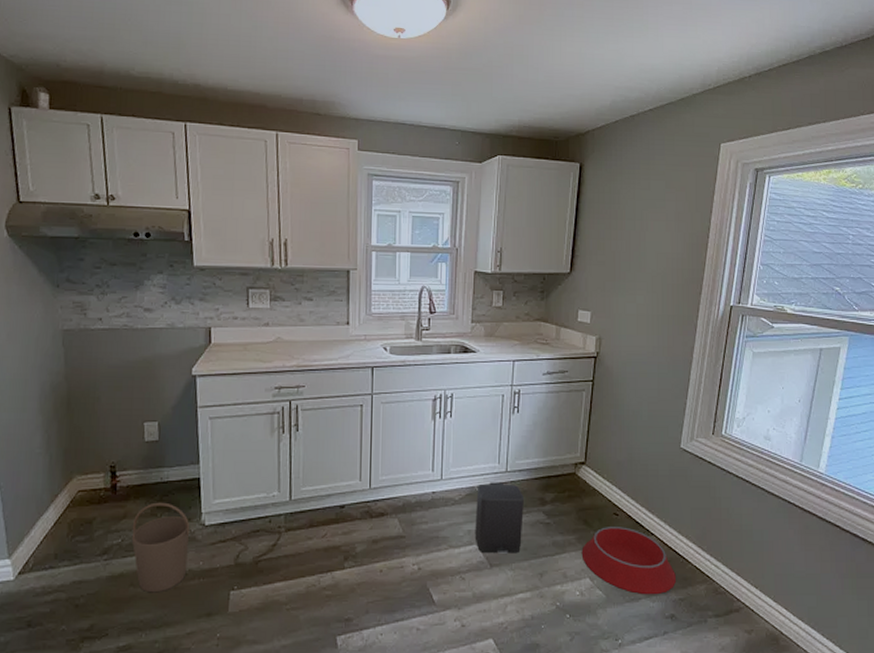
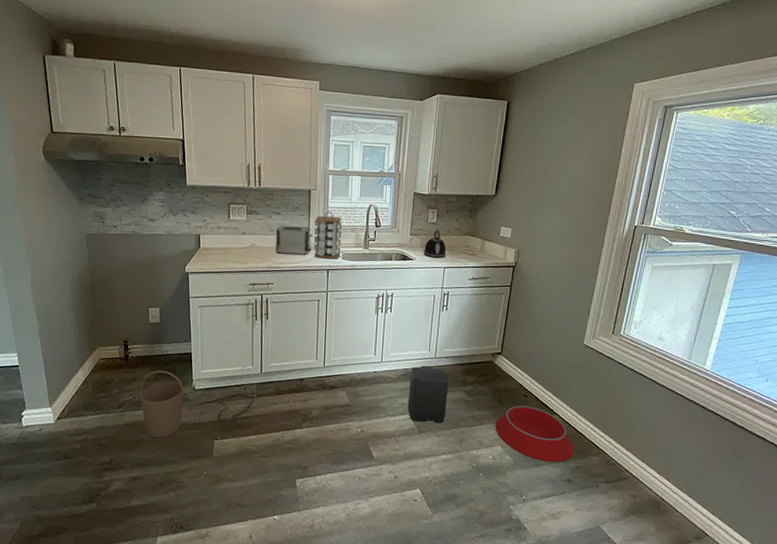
toaster: none [306,313,353,351] -> present [275,225,313,256]
spice rack: none [354,295,389,354] -> present [313,211,342,259]
kettle: none [487,315,515,350] -> present [423,229,446,258]

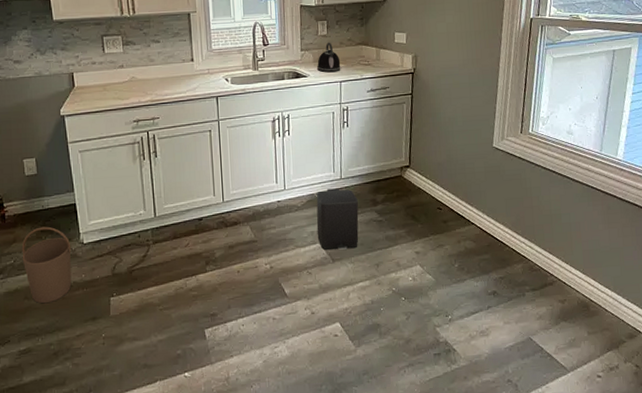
toaster: present [275,225,313,256] -> none [156,52,197,85]
spice rack: present [313,211,342,259] -> none [197,34,229,86]
pet bowl: present [495,406,574,463] -> none [411,219,496,276]

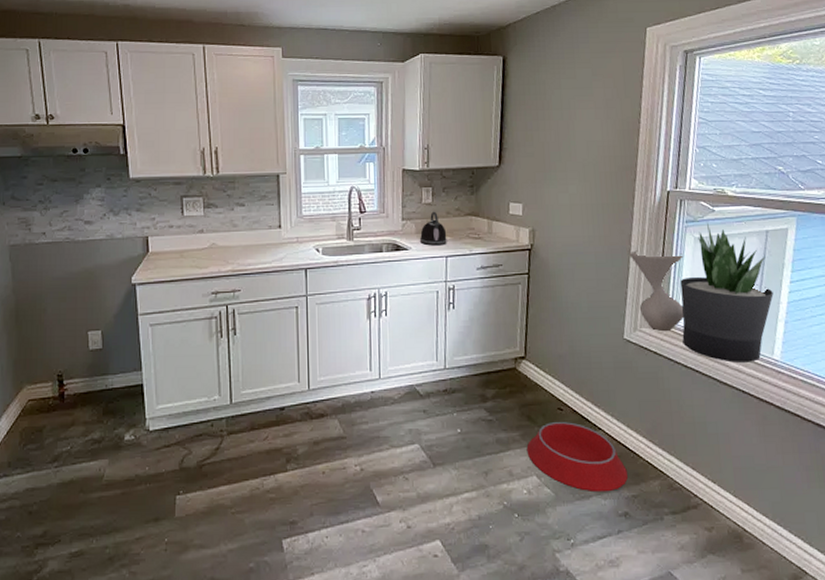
bucket: present [21,226,72,304] -> none [80,409,135,499]
pedal bin: present [316,188,359,251] -> none [415,379,465,454]
pet bowl: none [411,219,496,276] -> present [526,422,628,493]
decorative vase: none [498,72,544,140] -> present [629,252,685,332]
planter: none [541,44,618,164] -> present [680,222,774,364]

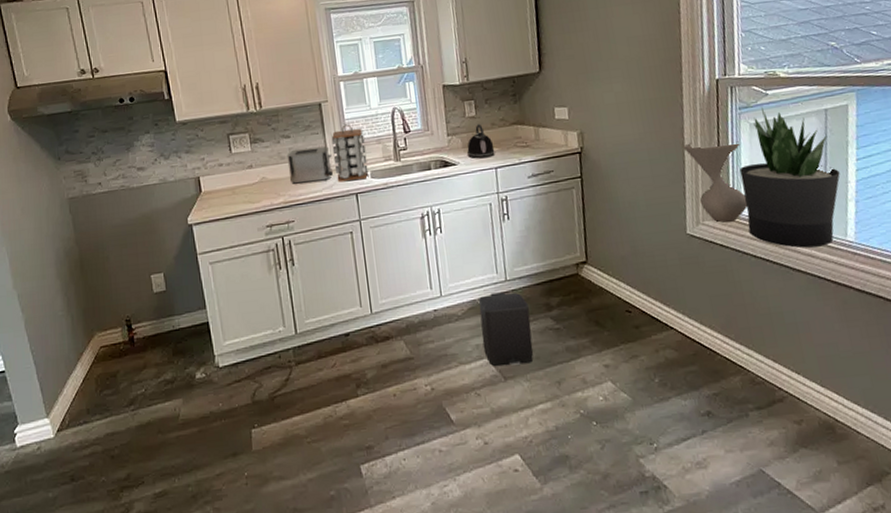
toaster: none [239,218,285,254] -> present [287,146,333,184]
spice rack: none [286,198,320,256] -> present [331,124,369,182]
pedal bin: none [415,379,465,454] -> present [478,292,534,367]
pet bowl: present [526,422,628,493] -> none [598,323,706,394]

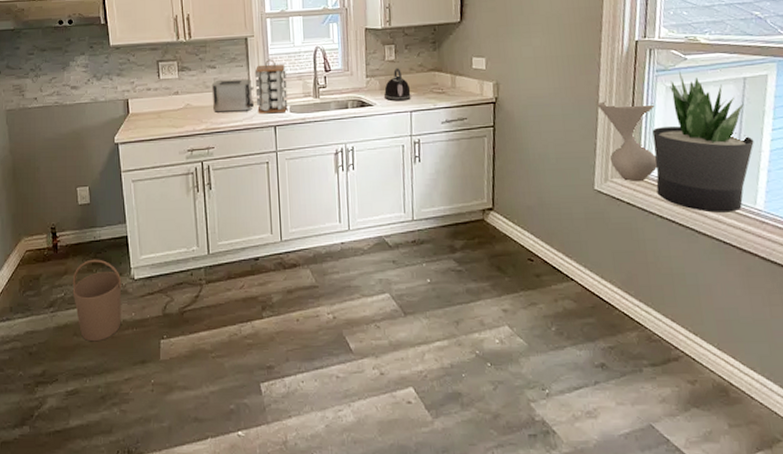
bucket: none [152,349,209,439] -> present [72,259,122,342]
pedal bin: present [478,292,534,367] -> none [384,231,435,303]

